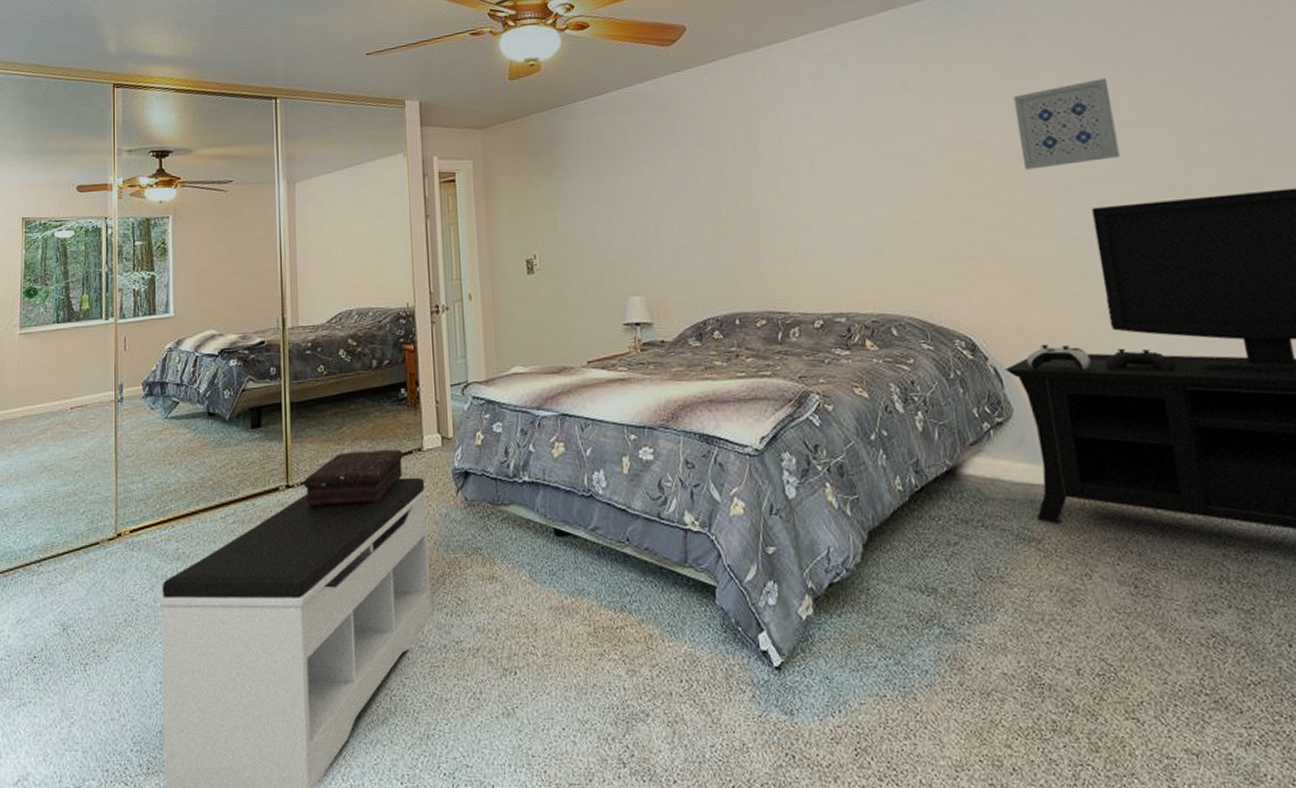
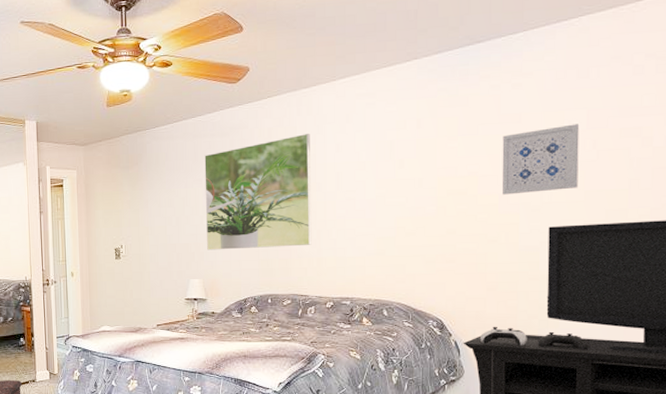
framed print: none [637,103,787,257] -> present [204,134,312,250]

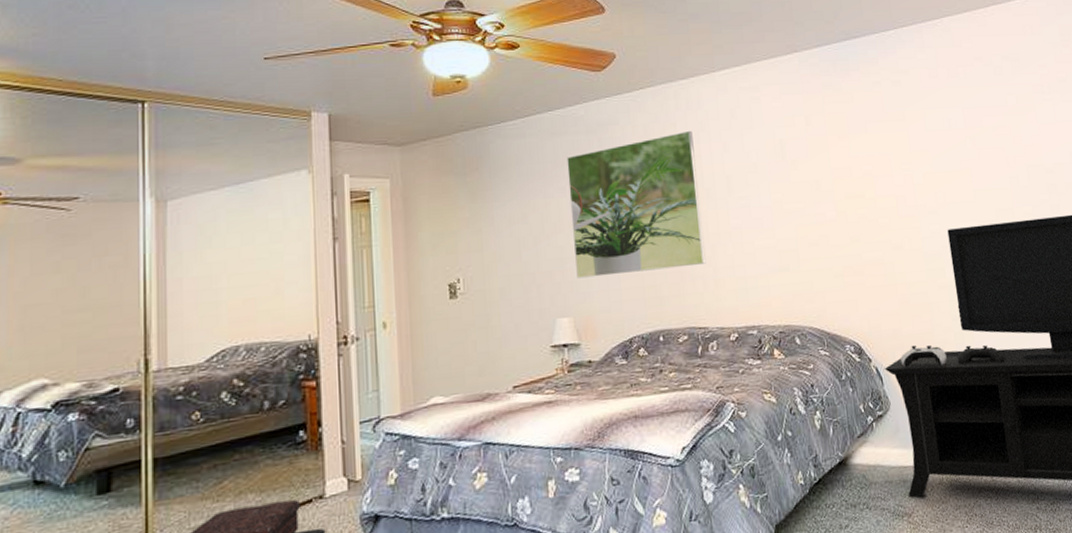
wall art: present [501,124,580,195] -> none [890,122,967,197]

